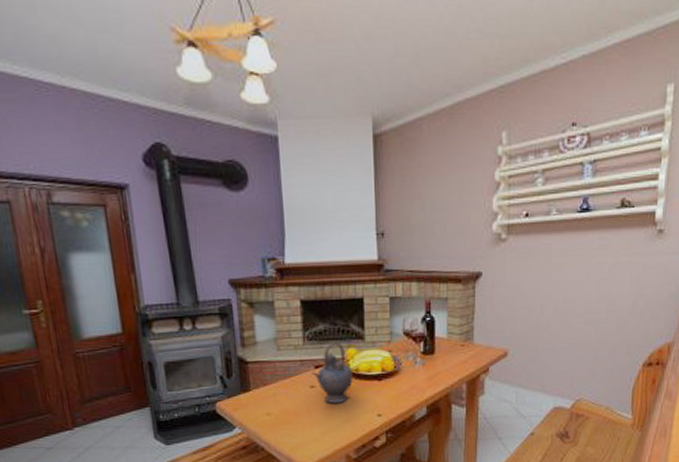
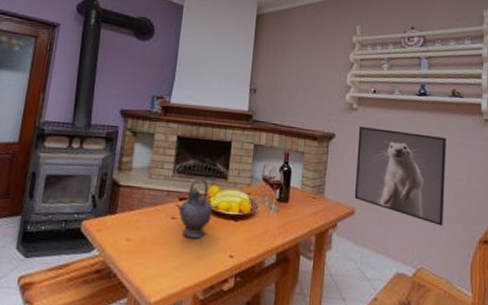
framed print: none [506,257,612,355] -> present [354,127,446,226]

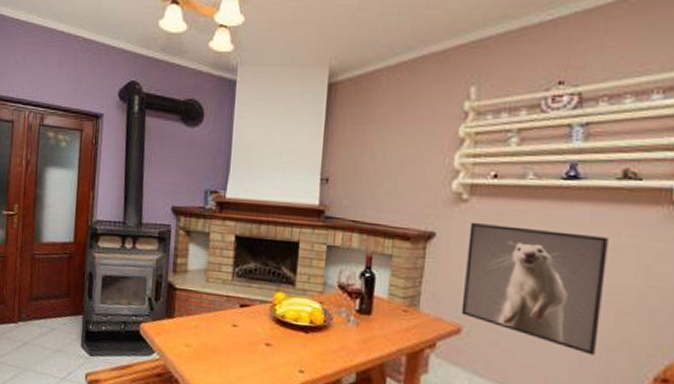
teapot: present [175,178,213,238] -> none [236,283,278,349]

